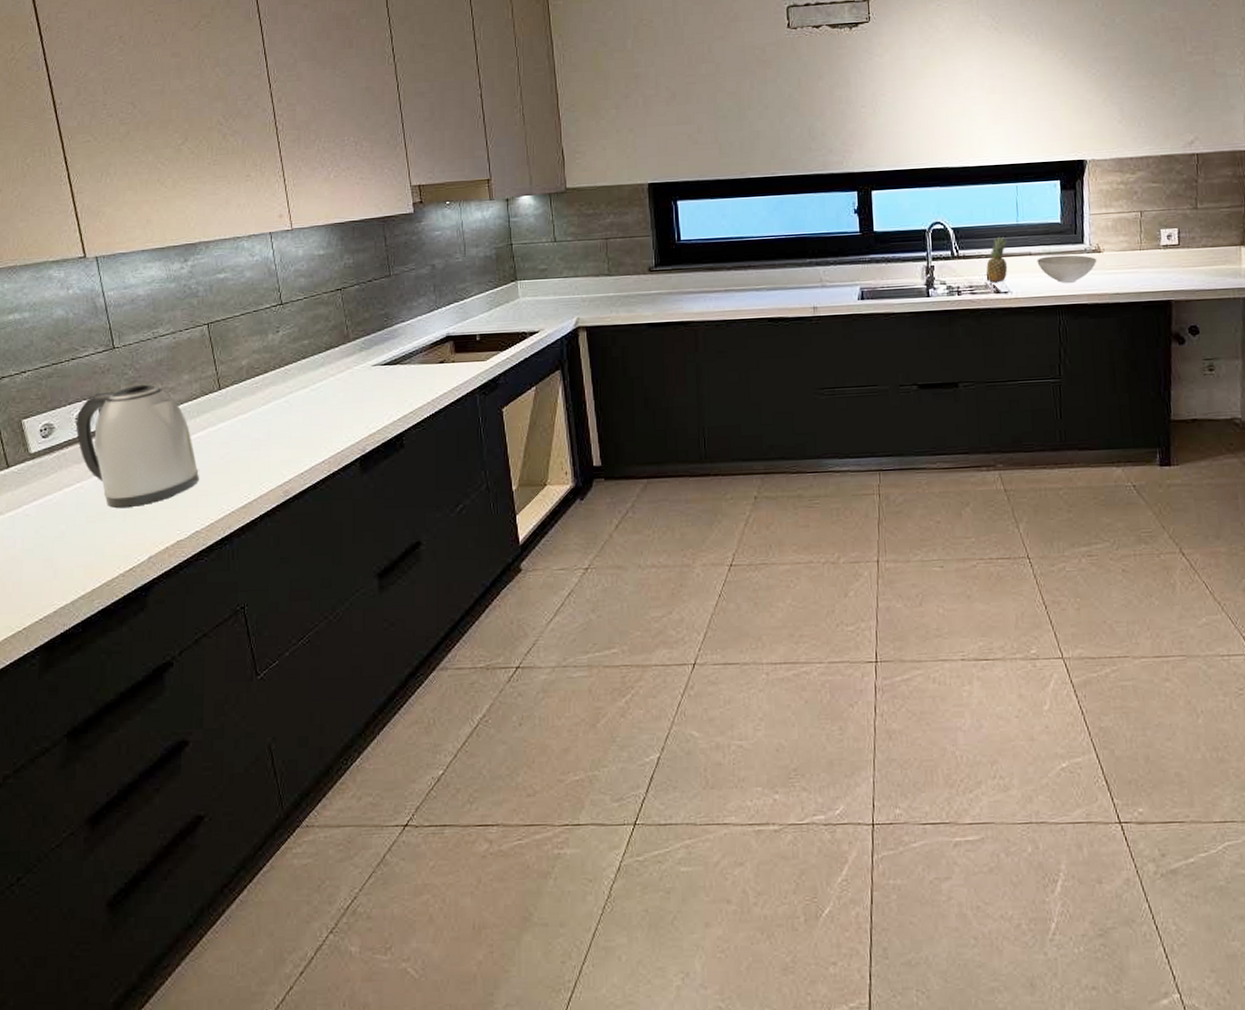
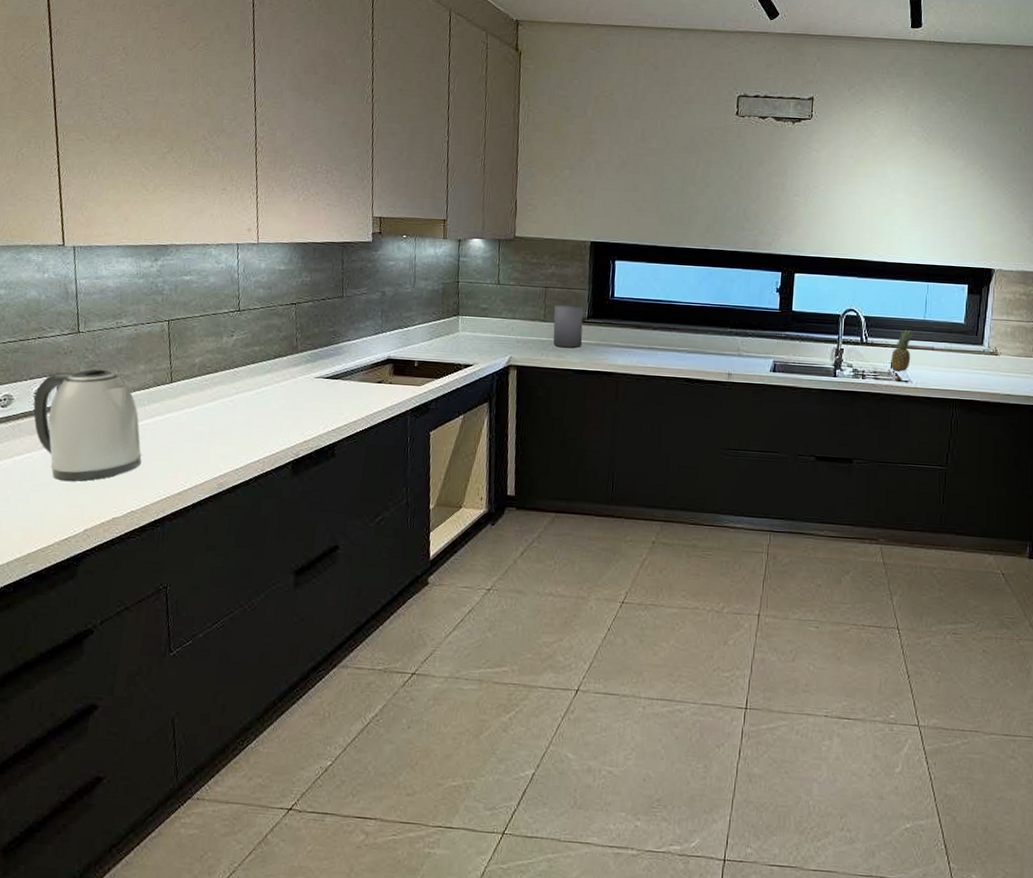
canister: none [618,254,653,302] -> present [553,304,583,348]
bowl: present [1037,255,1097,283] -> none [938,353,994,380]

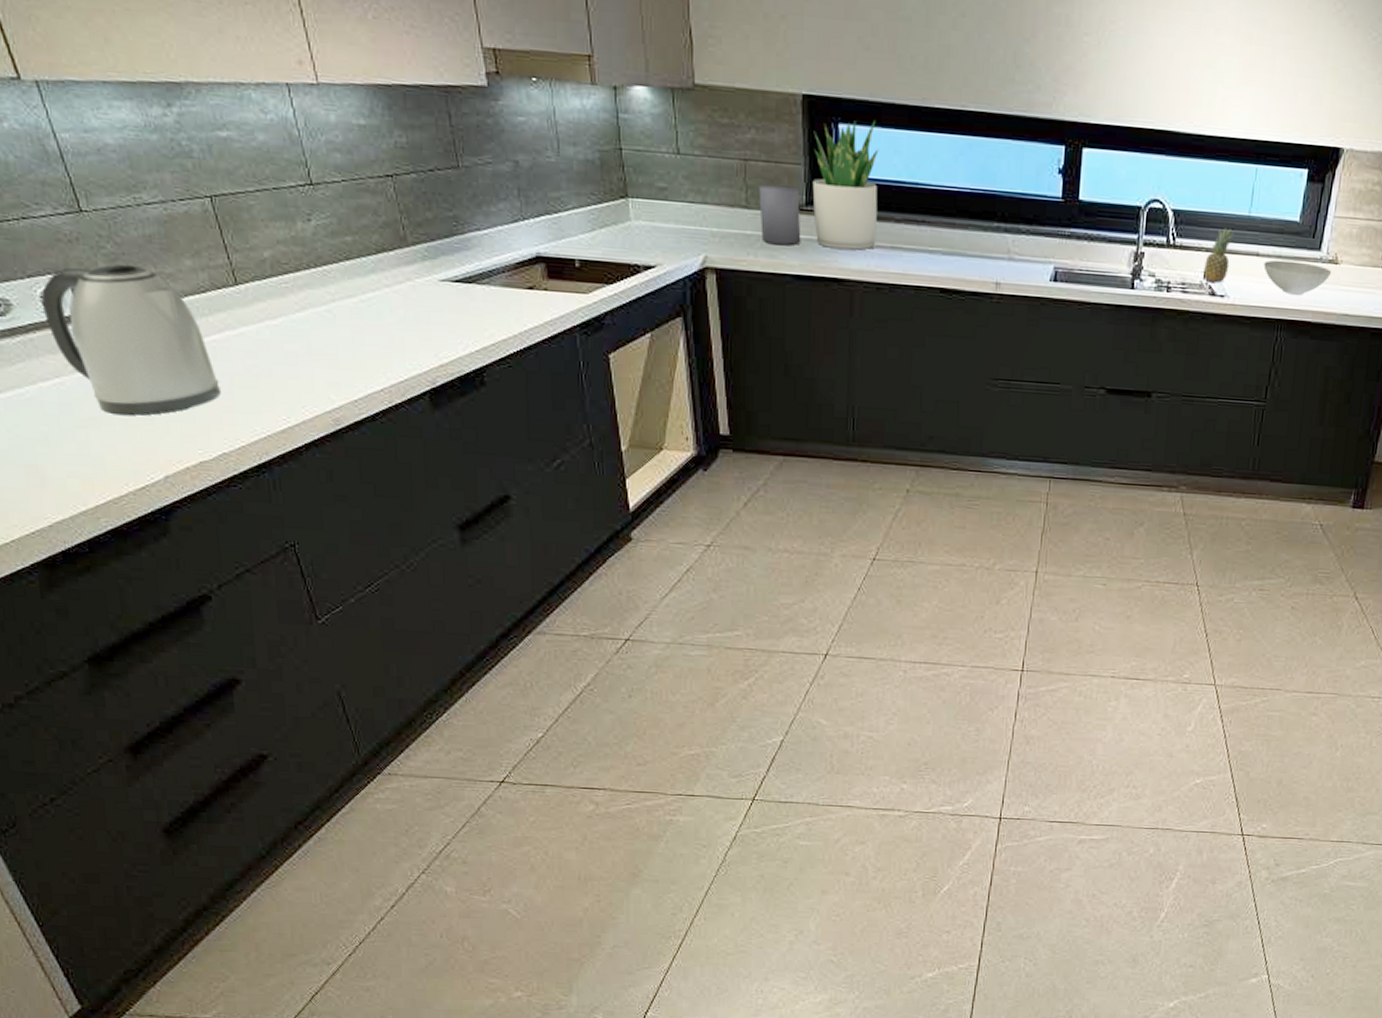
planter: none [592,258,644,351] -> present [812,121,879,250]
bowl: none [938,353,994,380] -> present [1263,259,1332,295]

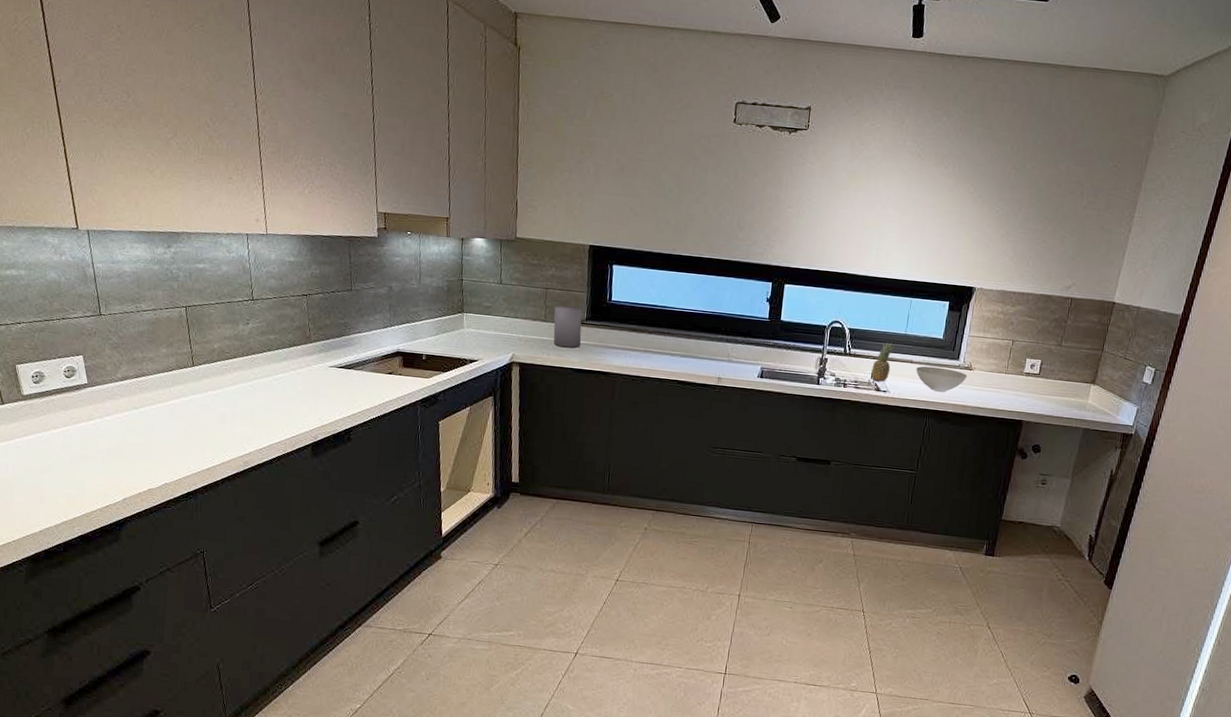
kettle: present [40,264,221,415] -> none [64,350,171,455]
planter: present [812,121,879,250] -> none [591,263,640,352]

